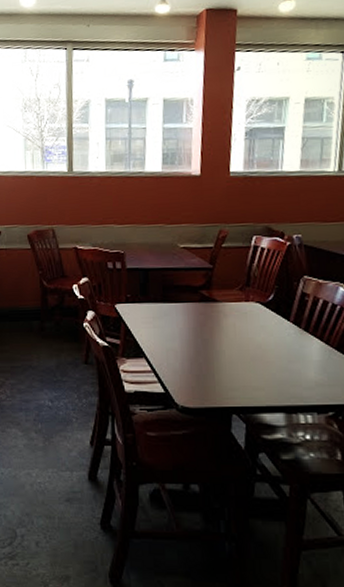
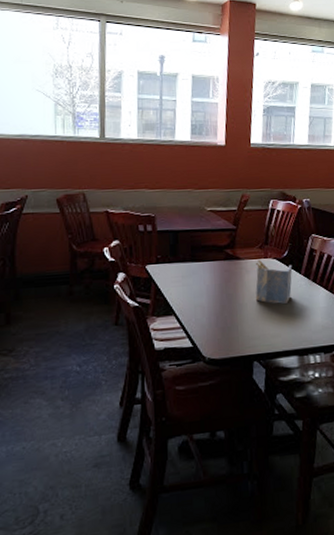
napkin holder: none [234,304,280,354] -> present [255,260,293,304]

